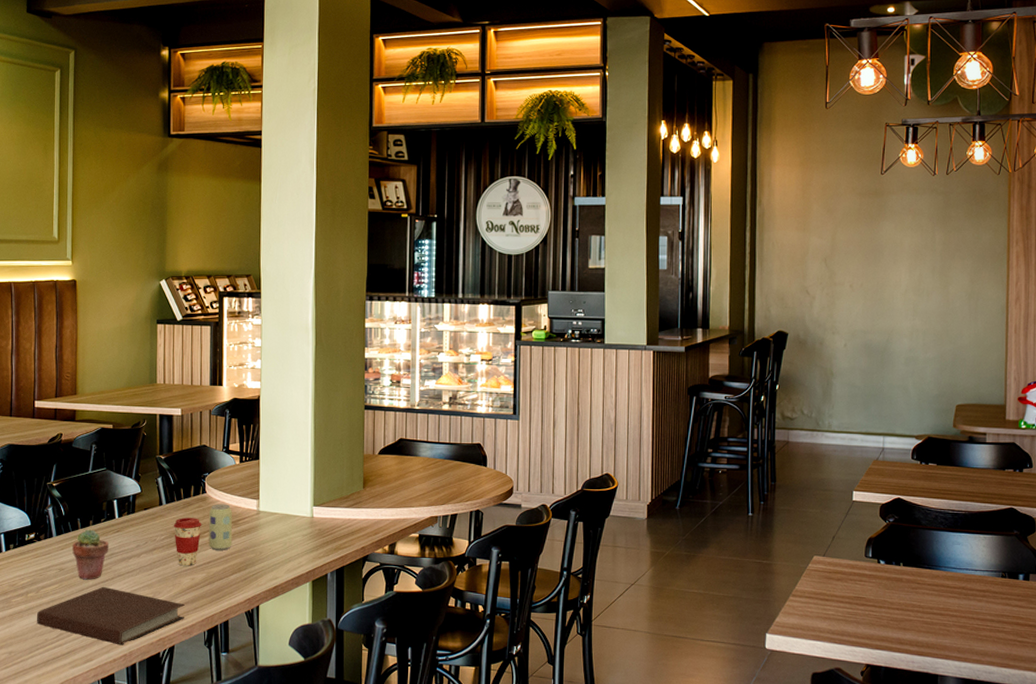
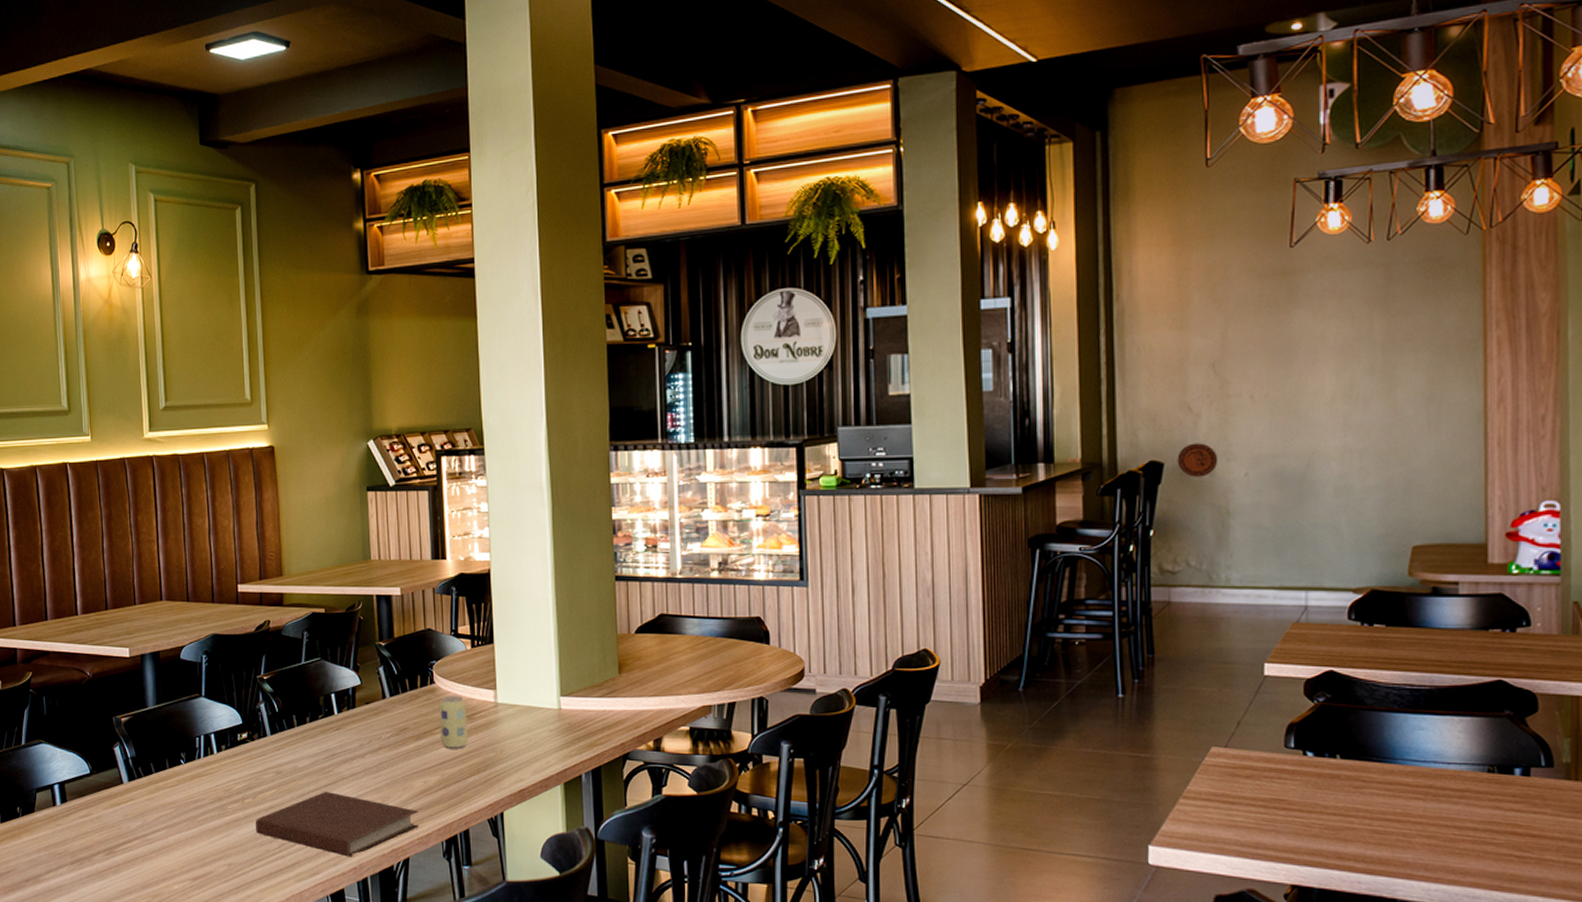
potted succulent: present [72,529,110,580] -> none [289,727,330,784]
coffee cup: present [173,517,202,566] -> none [399,712,433,768]
decorative plate: none [797,319,826,345] -> present [1177,443,1218,477]

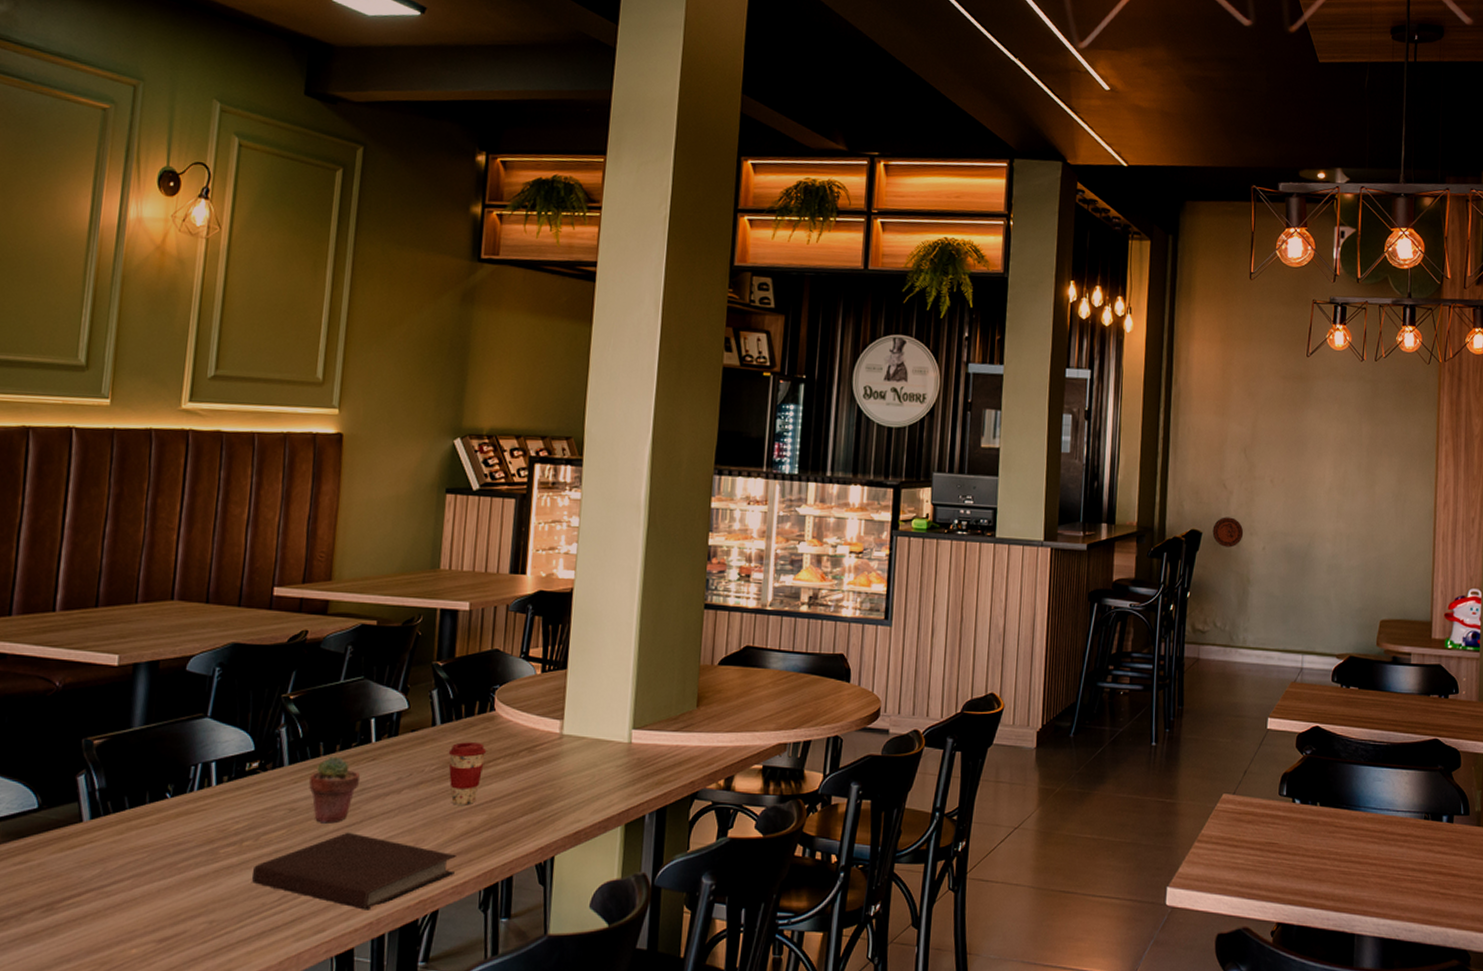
potted succulent: none [289,727,330,784] -> present [309,756,361,824]
coffee cup: none [399,712,433,768] -> present [448,742,487,806]
beverage can: present [440,696,468,749] -> none [493,725,527,785]

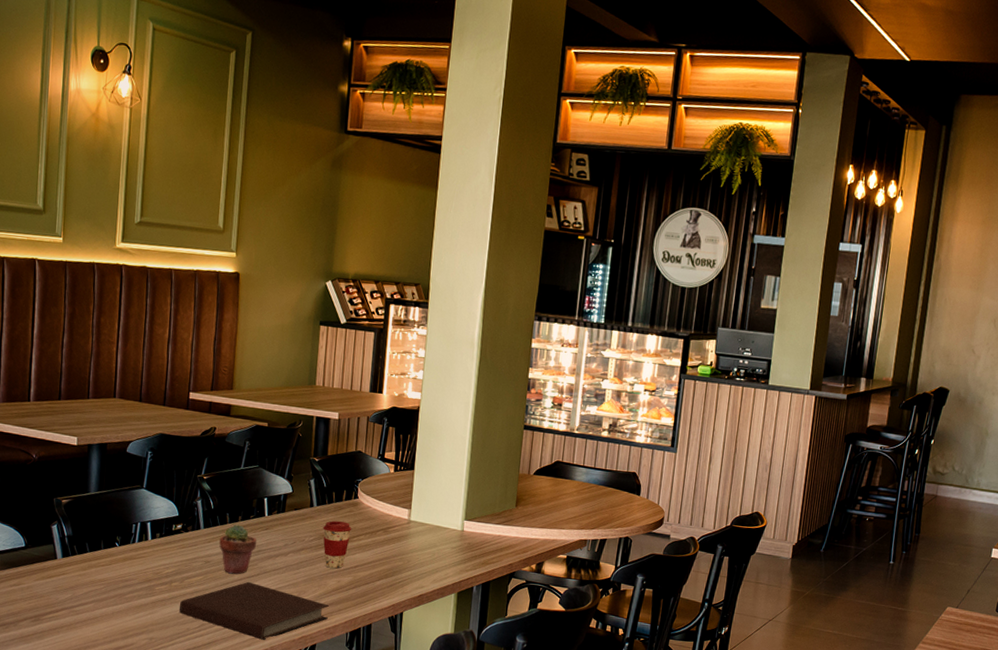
decorative plate: present [1212,517,1244,548] -> none [958,378,987,404]

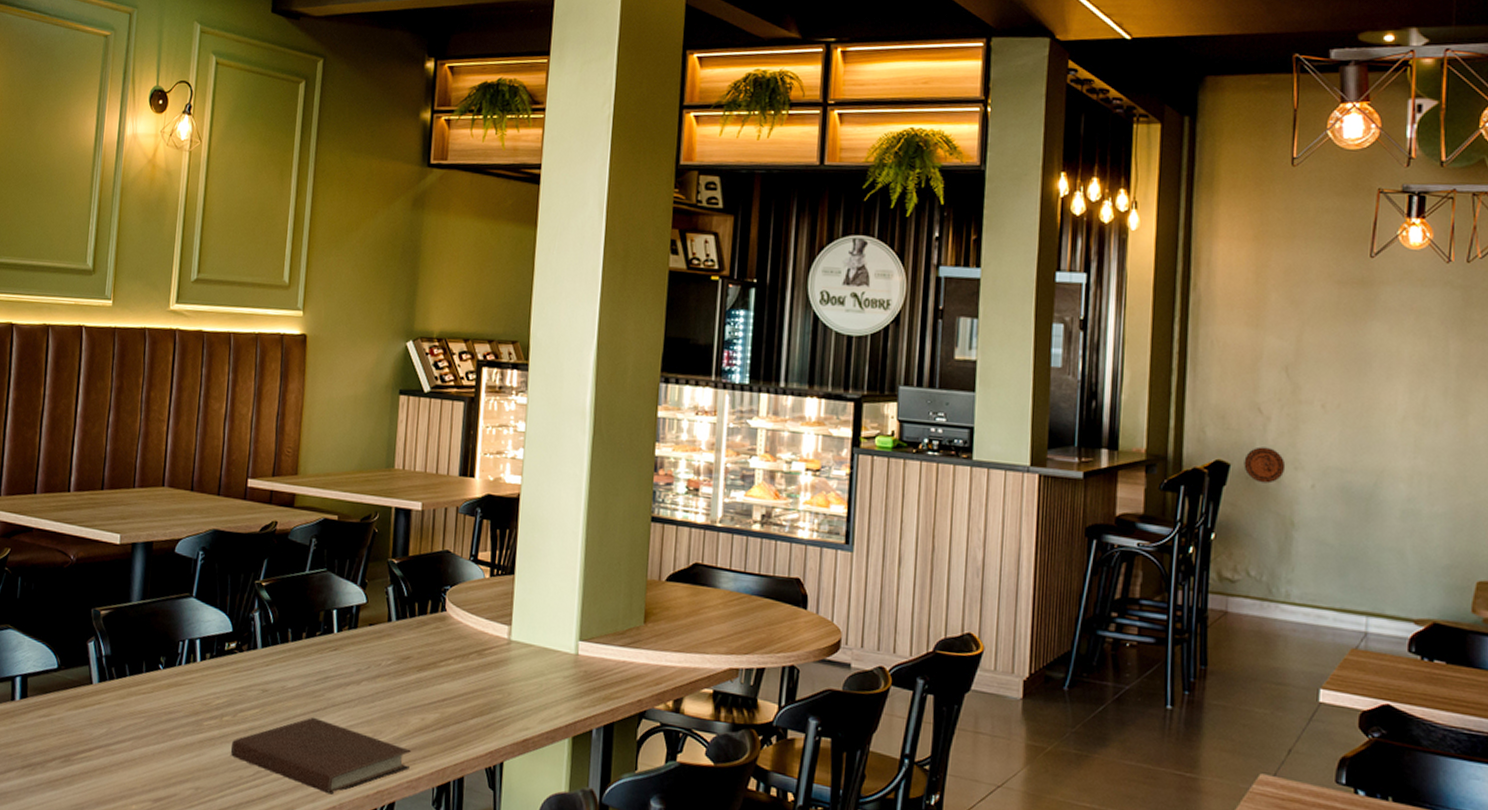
potted succulent: present [219,524,257,574] -> none [279,643,325,707]
coffee cup: present [323,520,352,569] -> none [403,639,439,703]
decorative plate: none [958,378,987,404] -> present [1244,446,1286,484]

